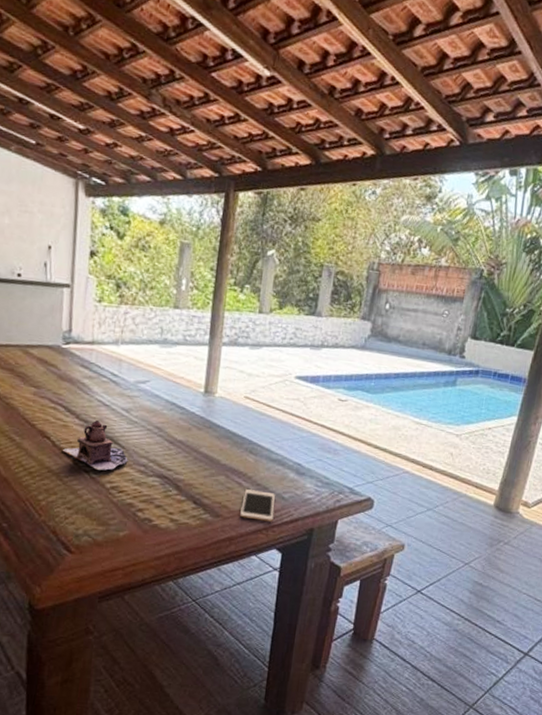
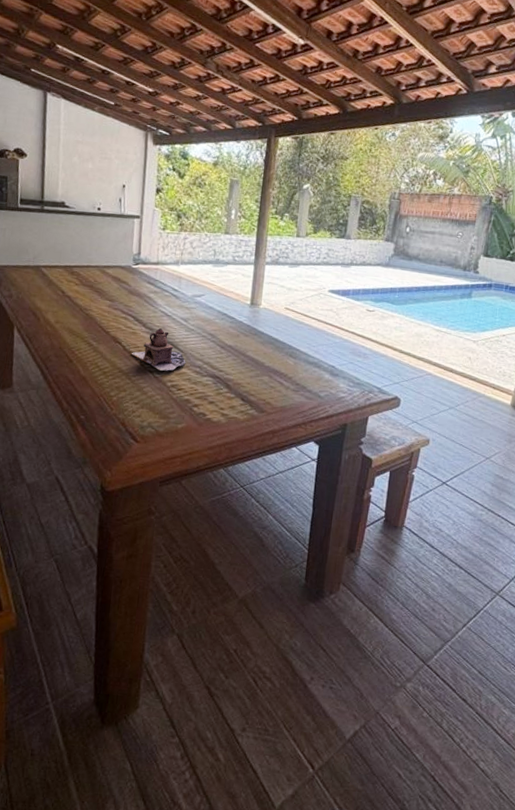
cell phone: present [240,489,275,522] -> none [282,388,312,417]

